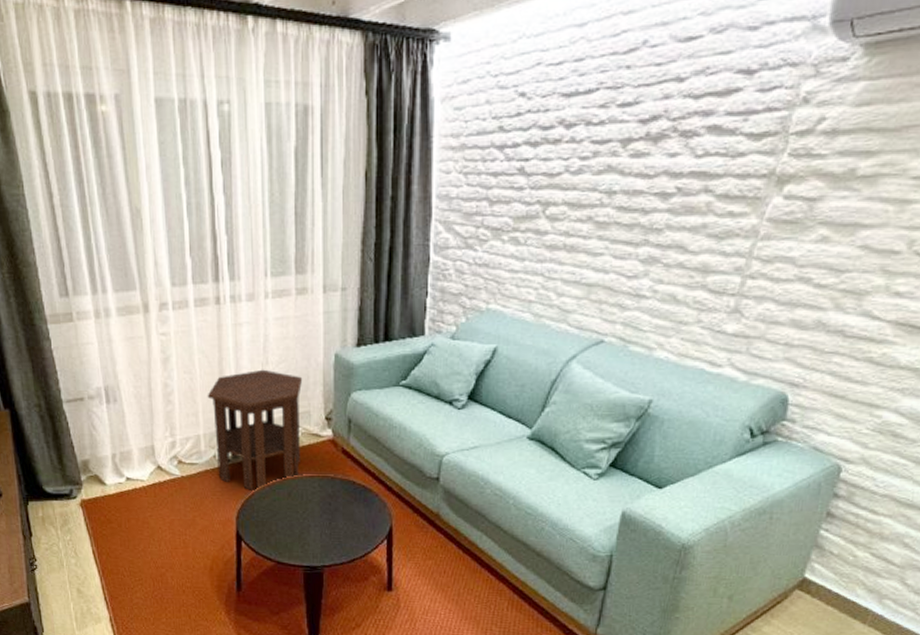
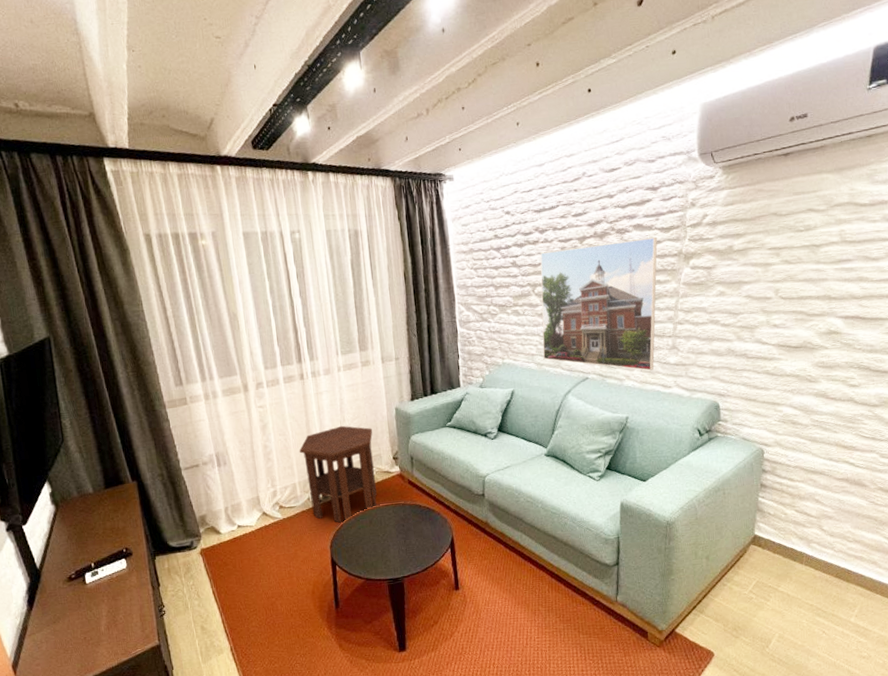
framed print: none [544,146,740,340] -> present [540,236,658,371]

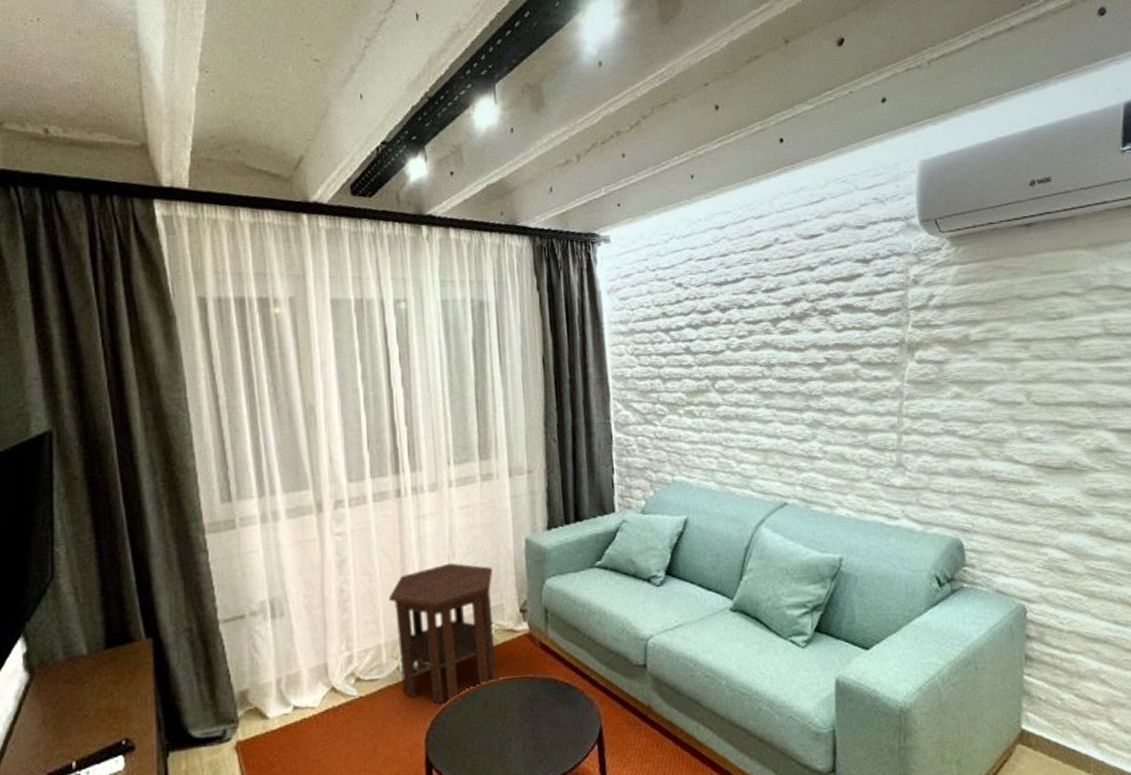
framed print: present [540,236,658,371] -> none [721,321,875,496]

